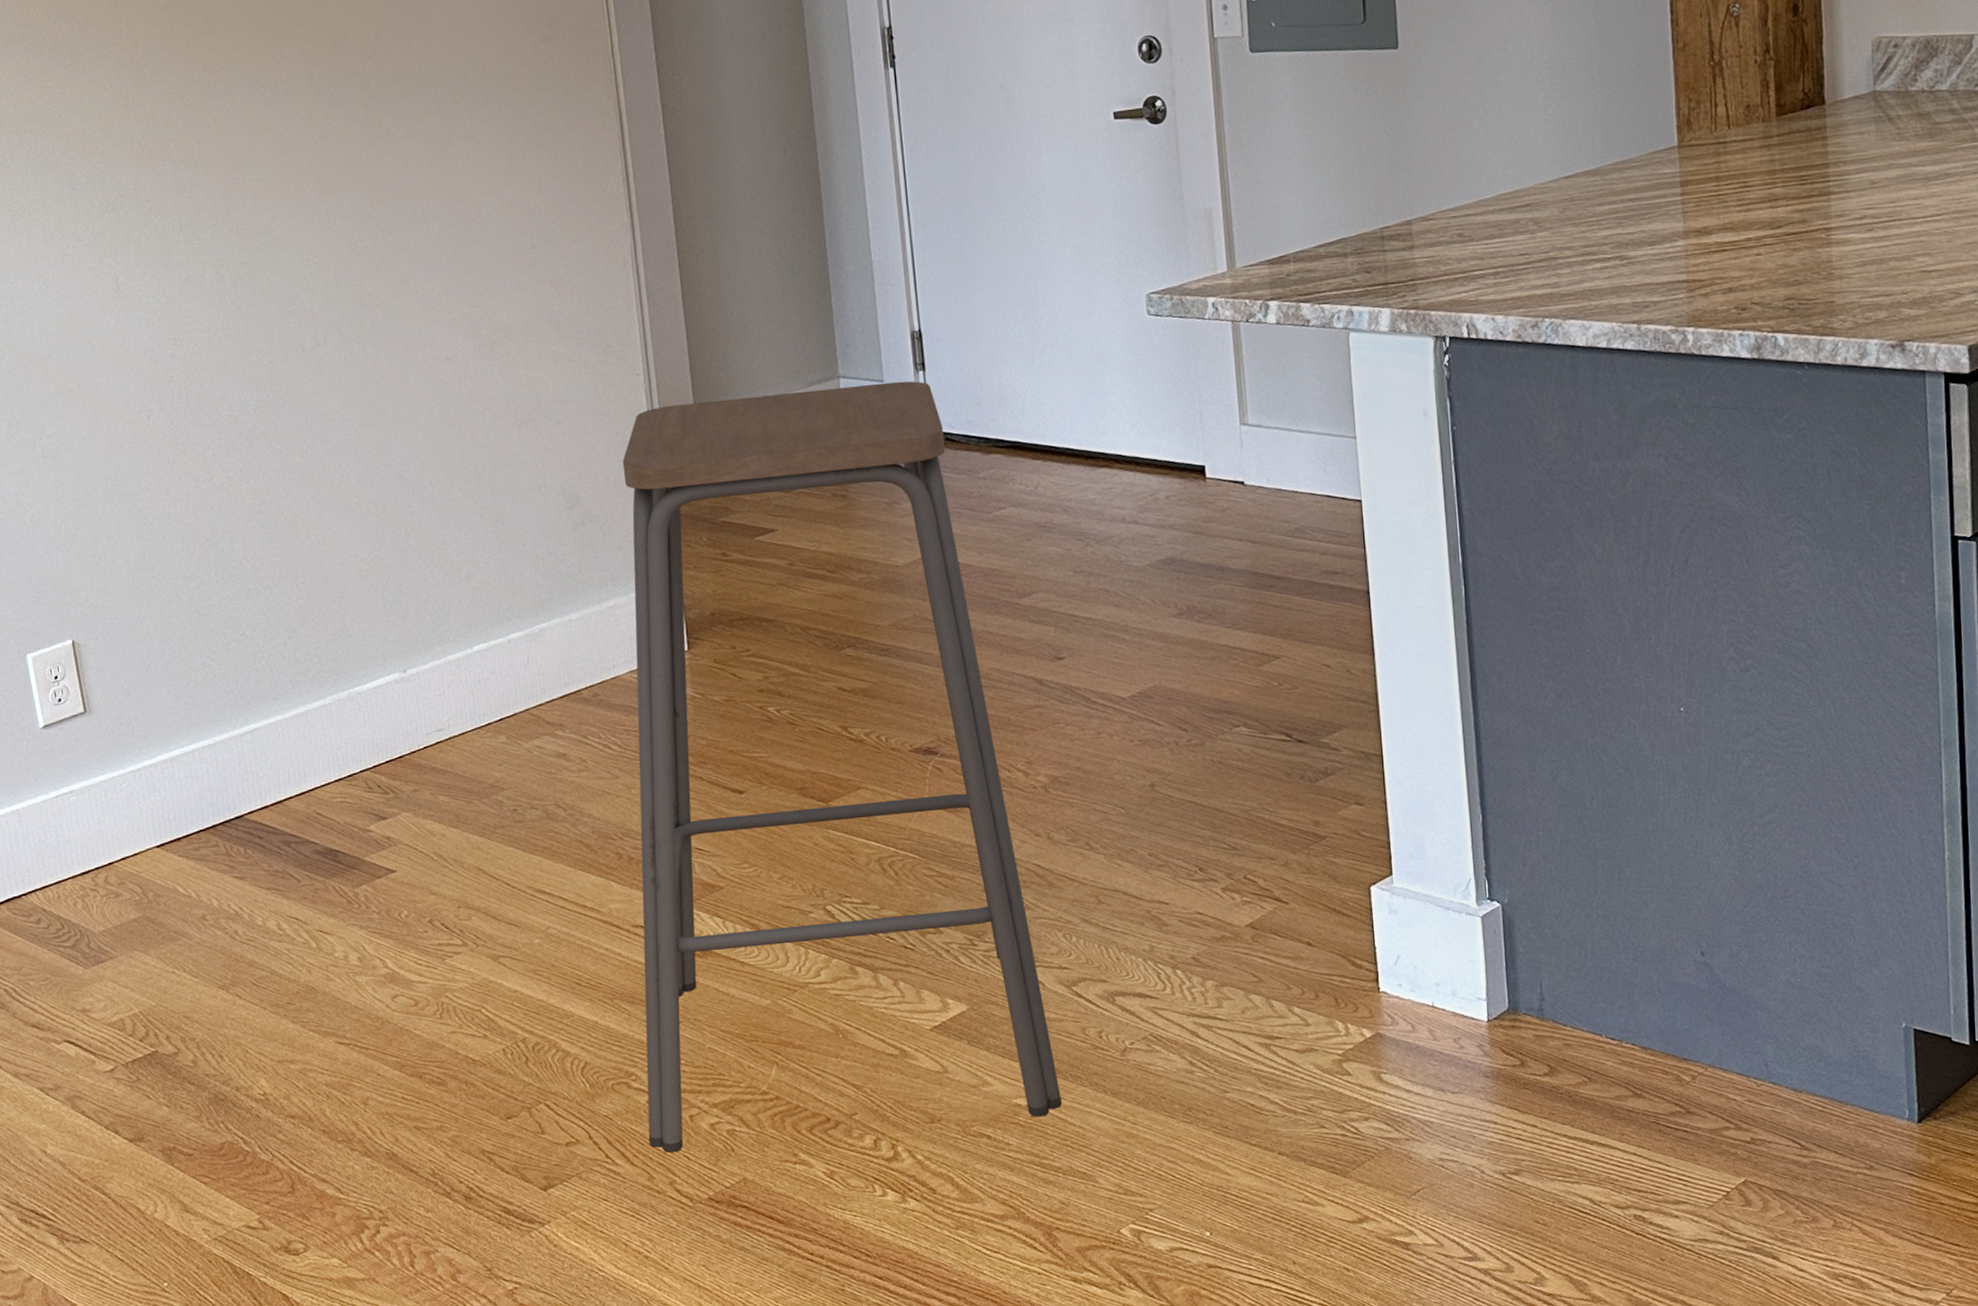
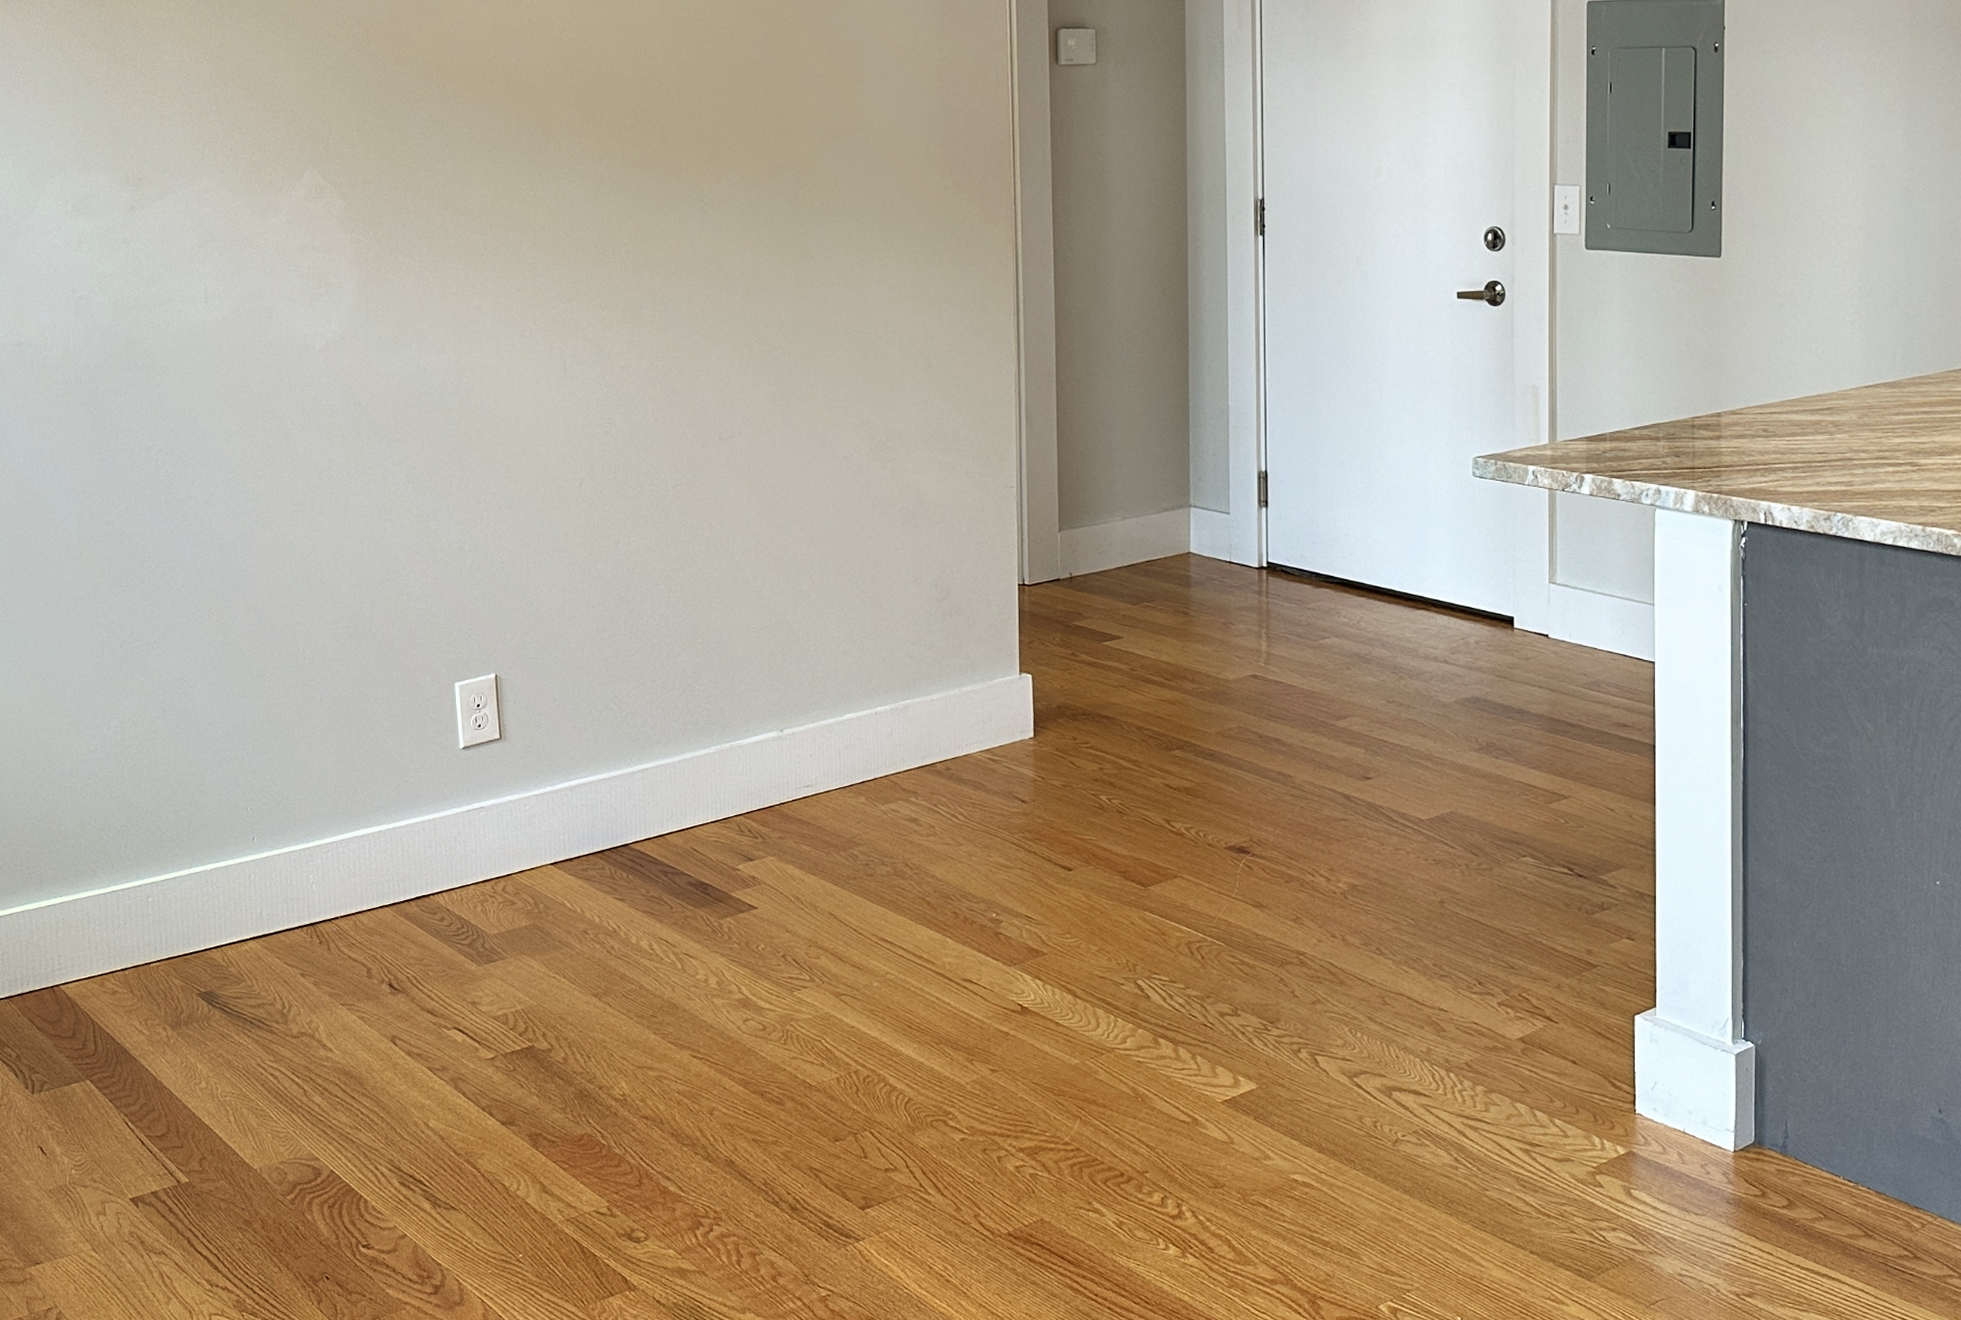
bar stool: present [622,381,1062,1153] -> none [959,515,1335,1194]

